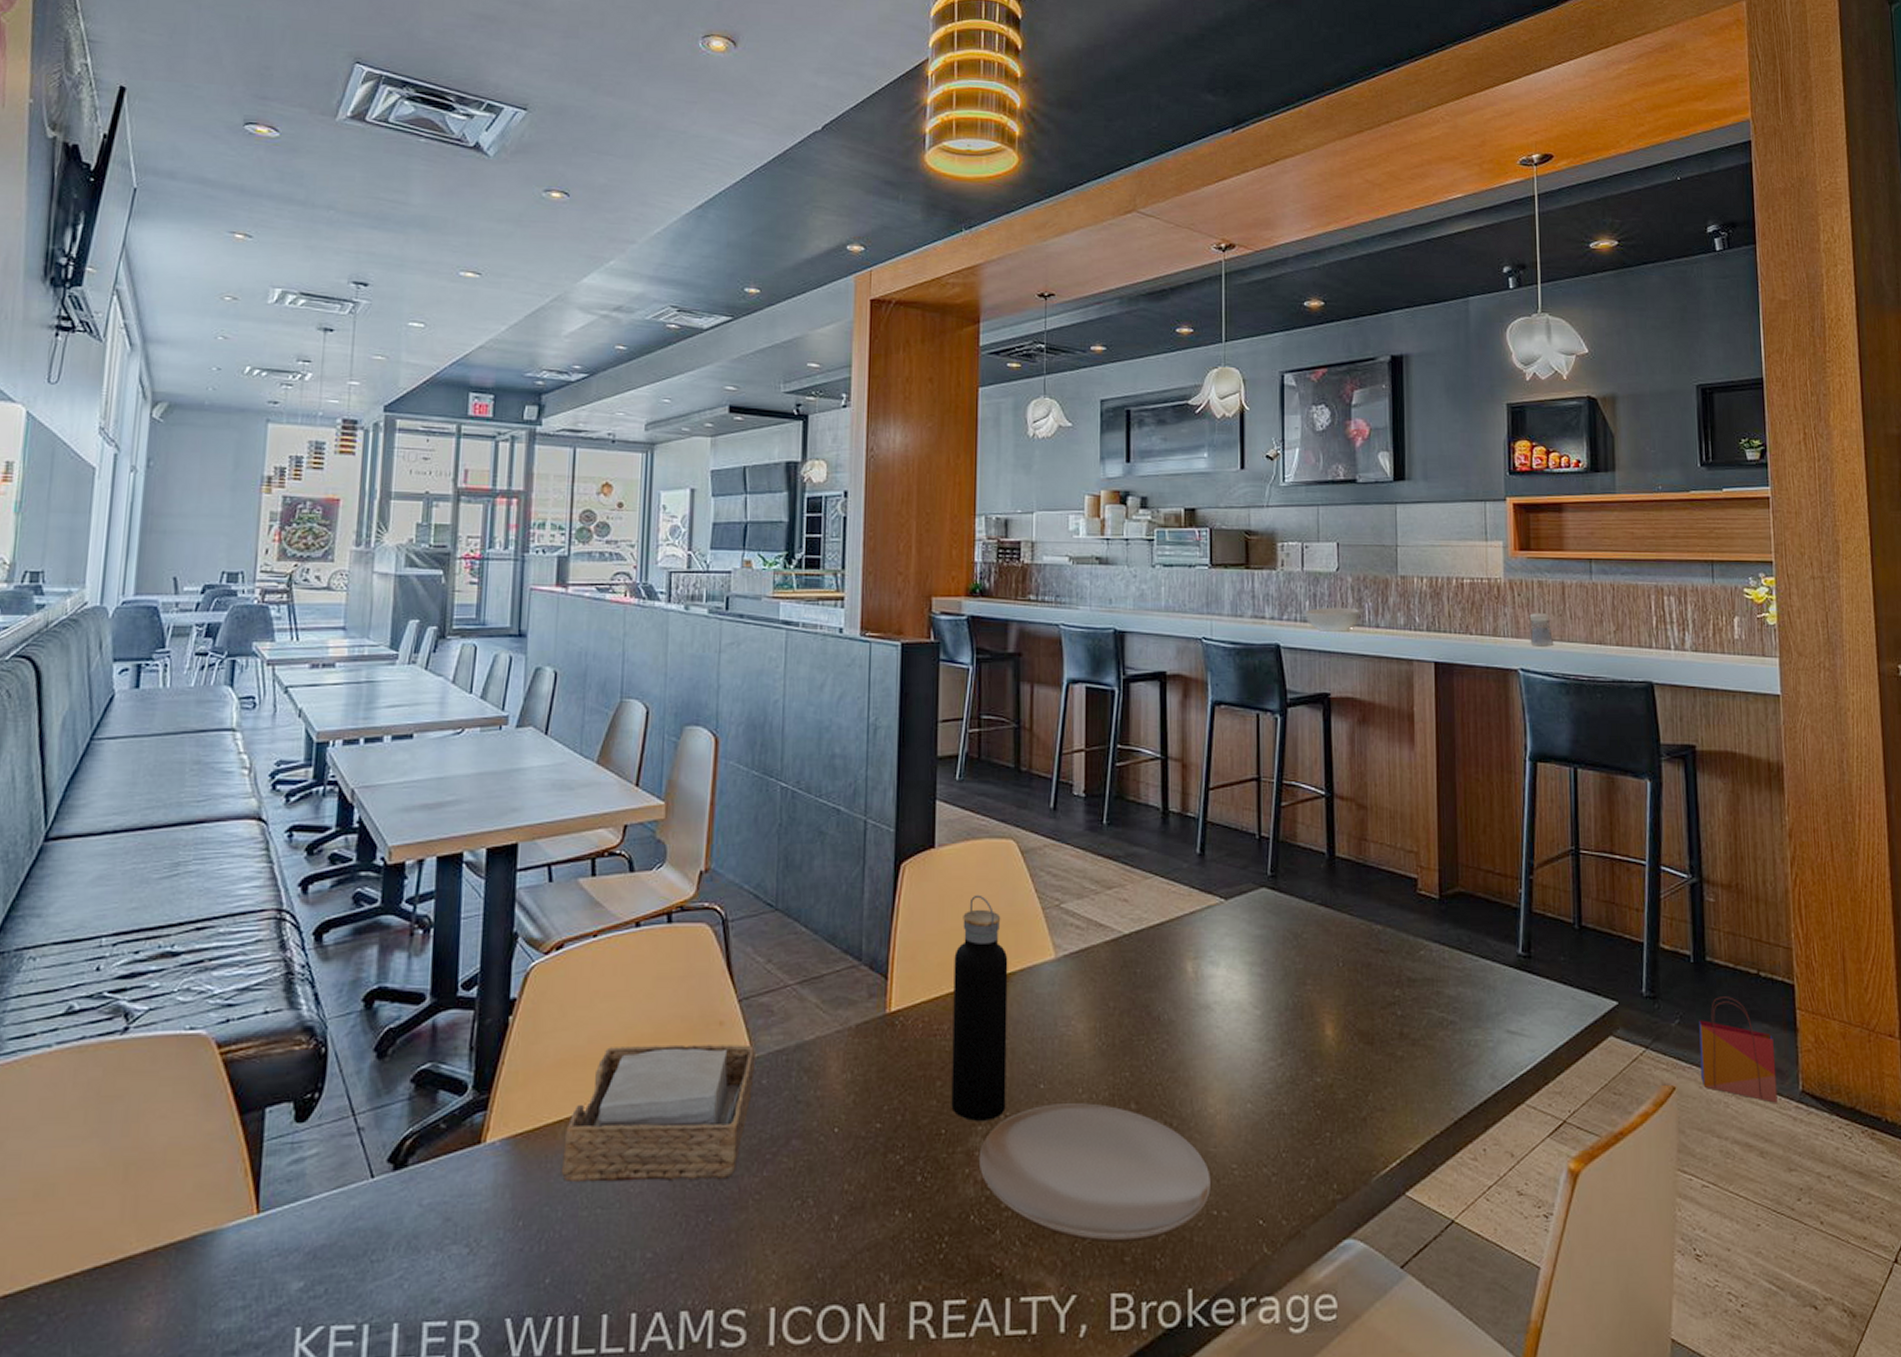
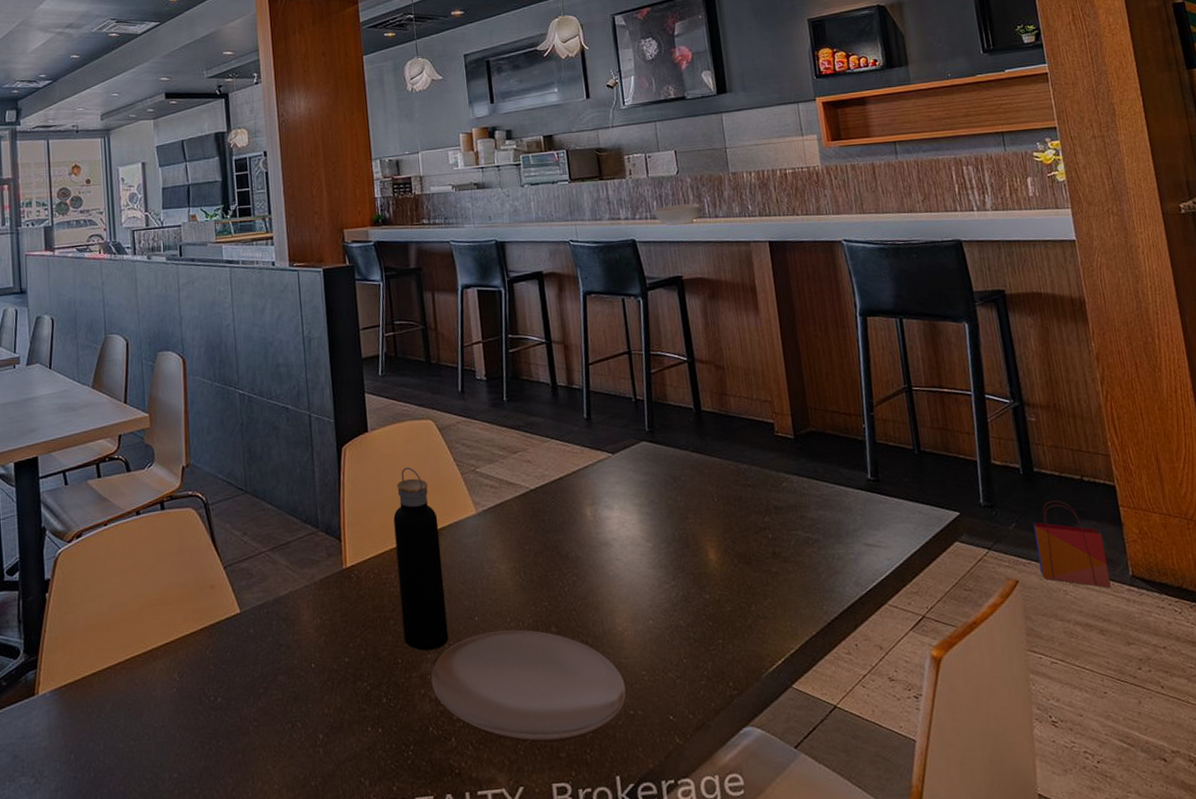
napkin holder: present [560,1044,756,1183] -> none [99,602,243,722]
salt shaker: present [1529,612,1553,647] -> none [846,190,870,220]

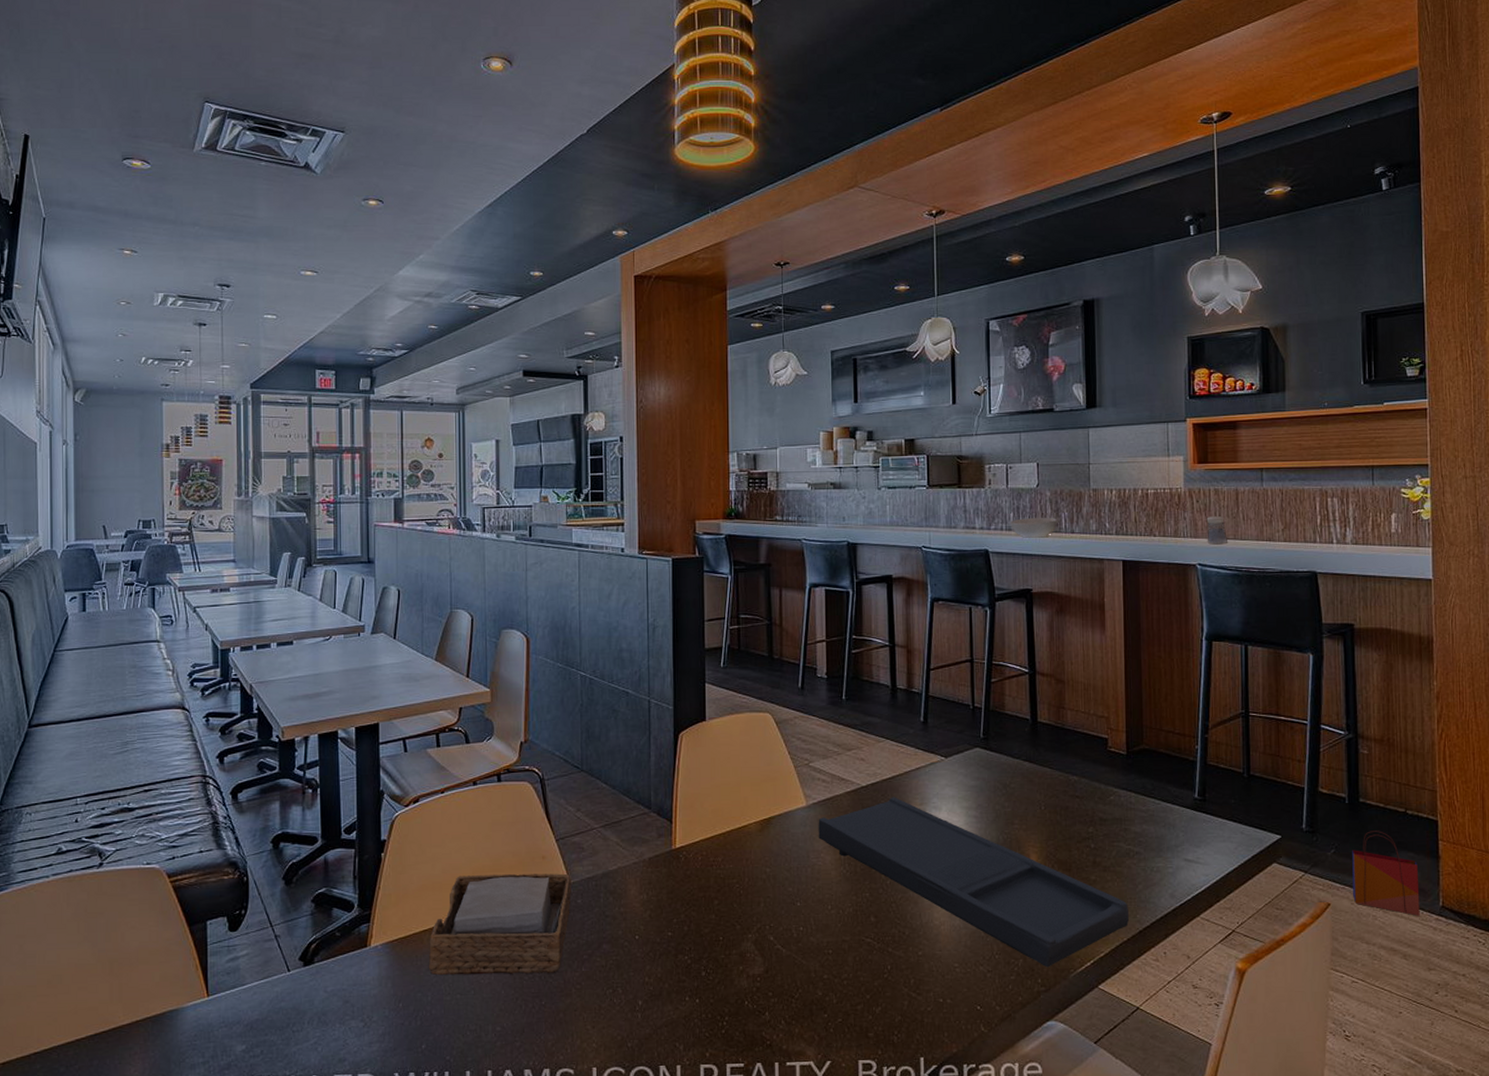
napkin holder: none [99,602,243,722] -> present [428,873,572,976]
water bottle: present [393,467,449,651] -> none [725,757,770,930]
plate: present [431,629,627,743] -> none [750,917,938,1023]
tray: none [489,498,816,669] -> present [818,797,1129,968]
salt shaker: none [846,190,870,220] -> present [1206,515,1227,545]

